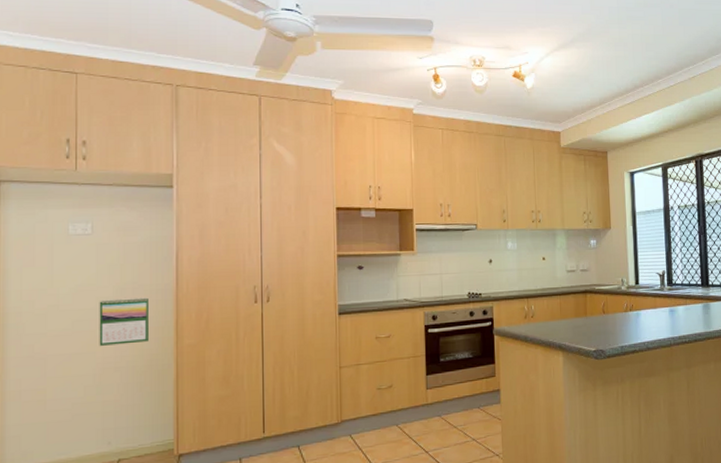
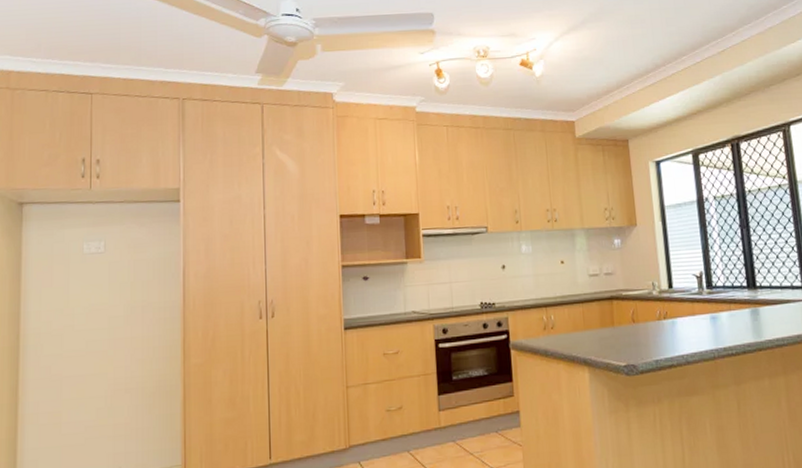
calendar: present [99,297,150,346] -> none [111,315,158,367]

